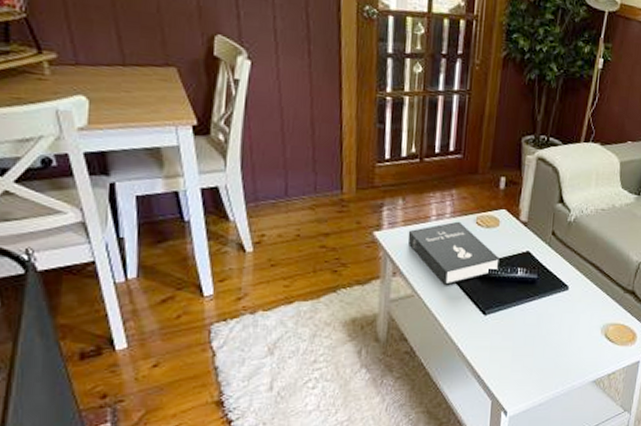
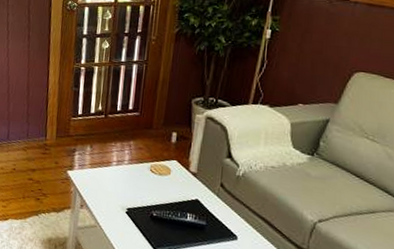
booklet: present [407,221,500,285] -> none [93,167,171,221]

